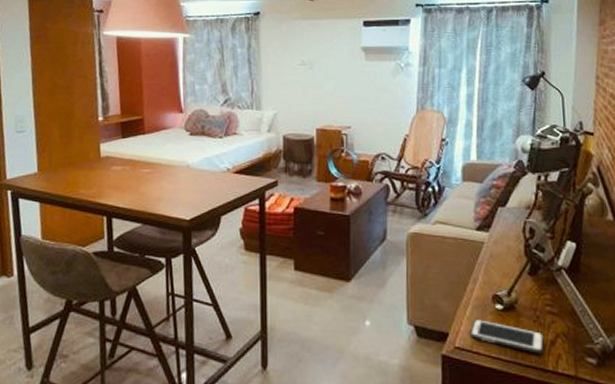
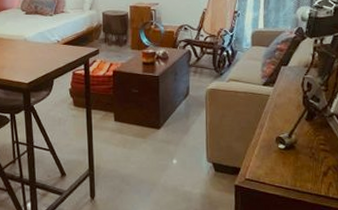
cell phone: present [470,319,544,354] -> none [258,157,318,183]

